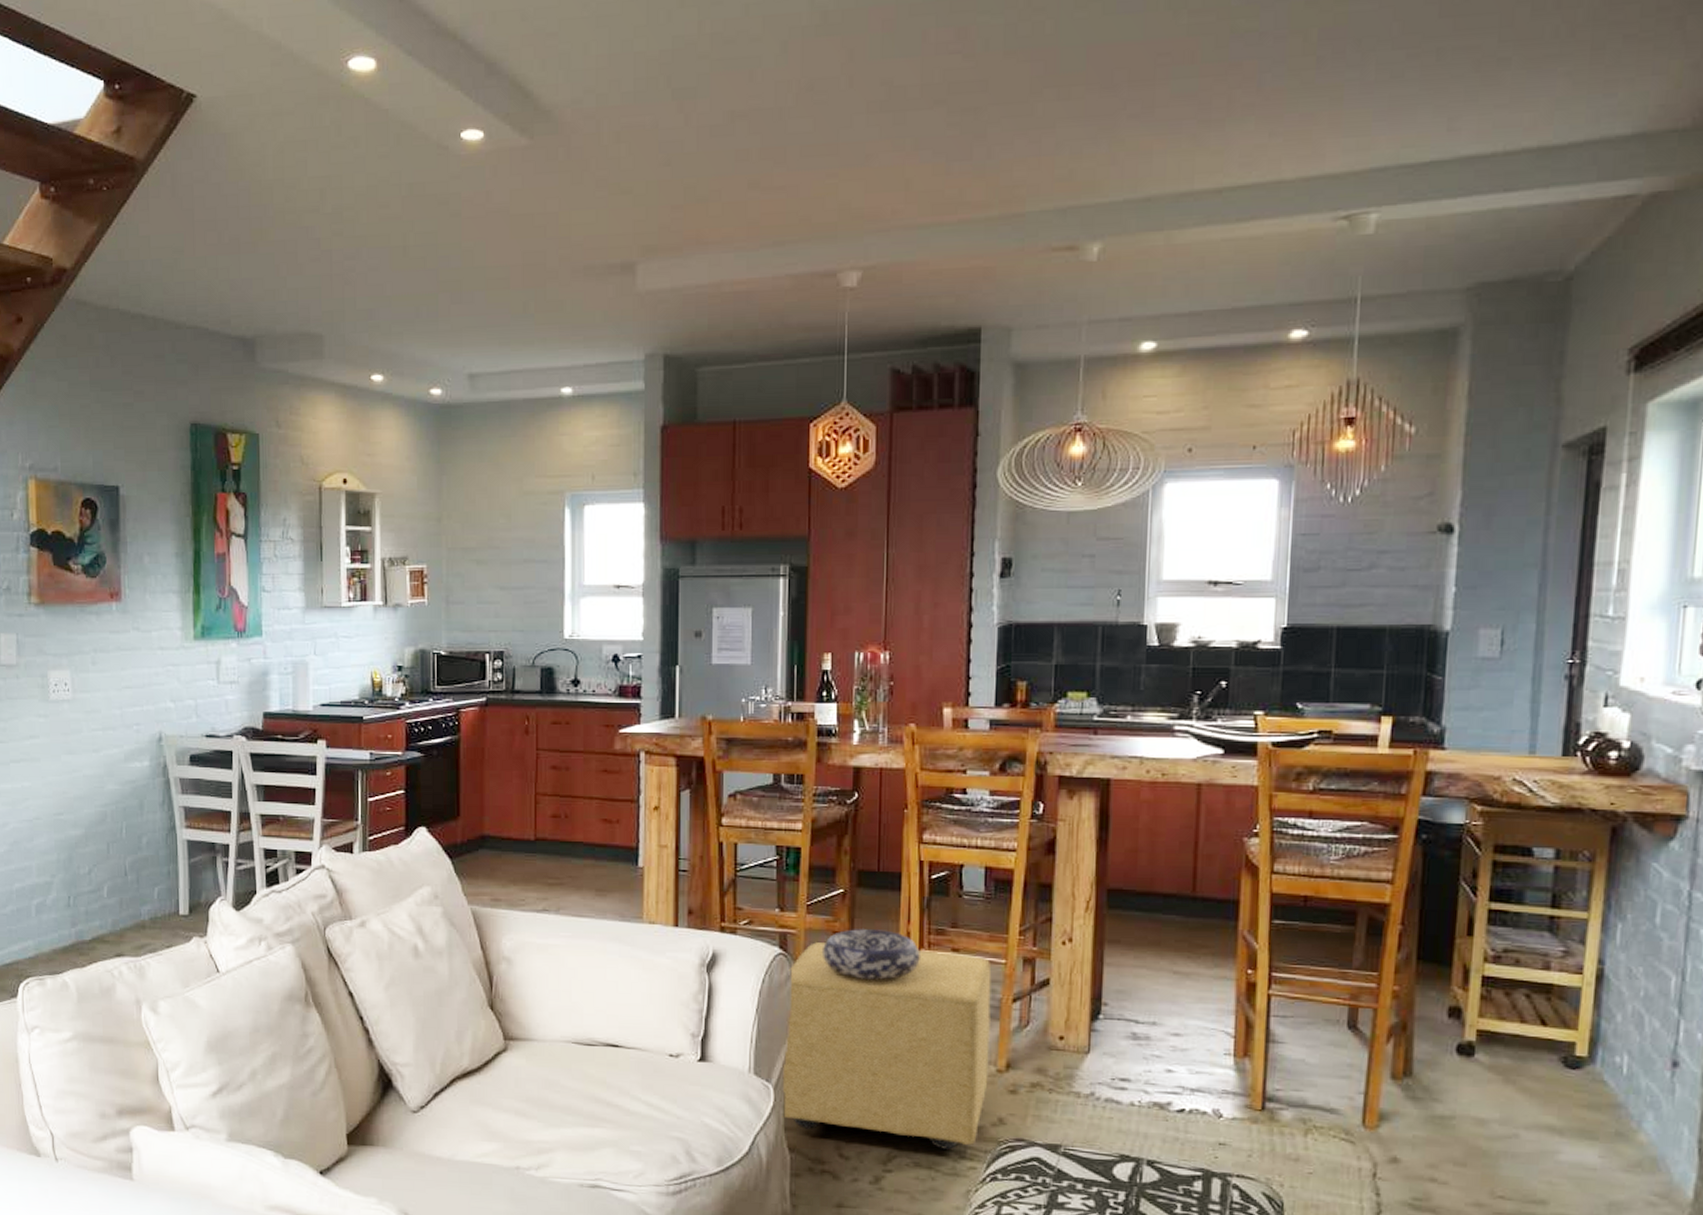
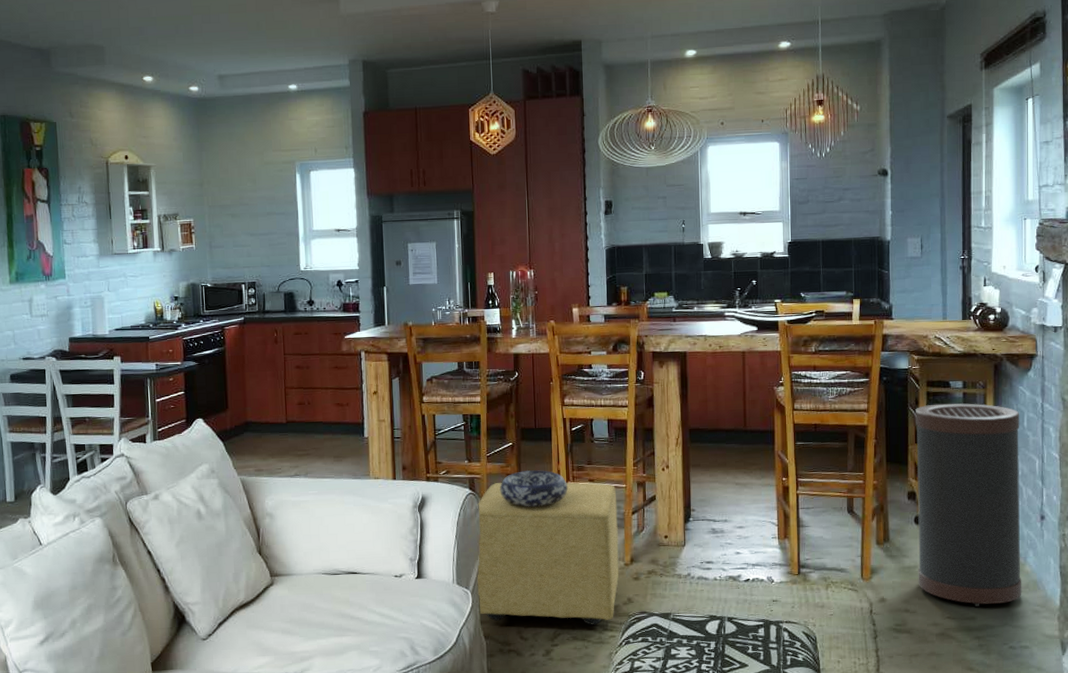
trash can: none [1454,879,1650,1186] -> present [916,403,1022,607]

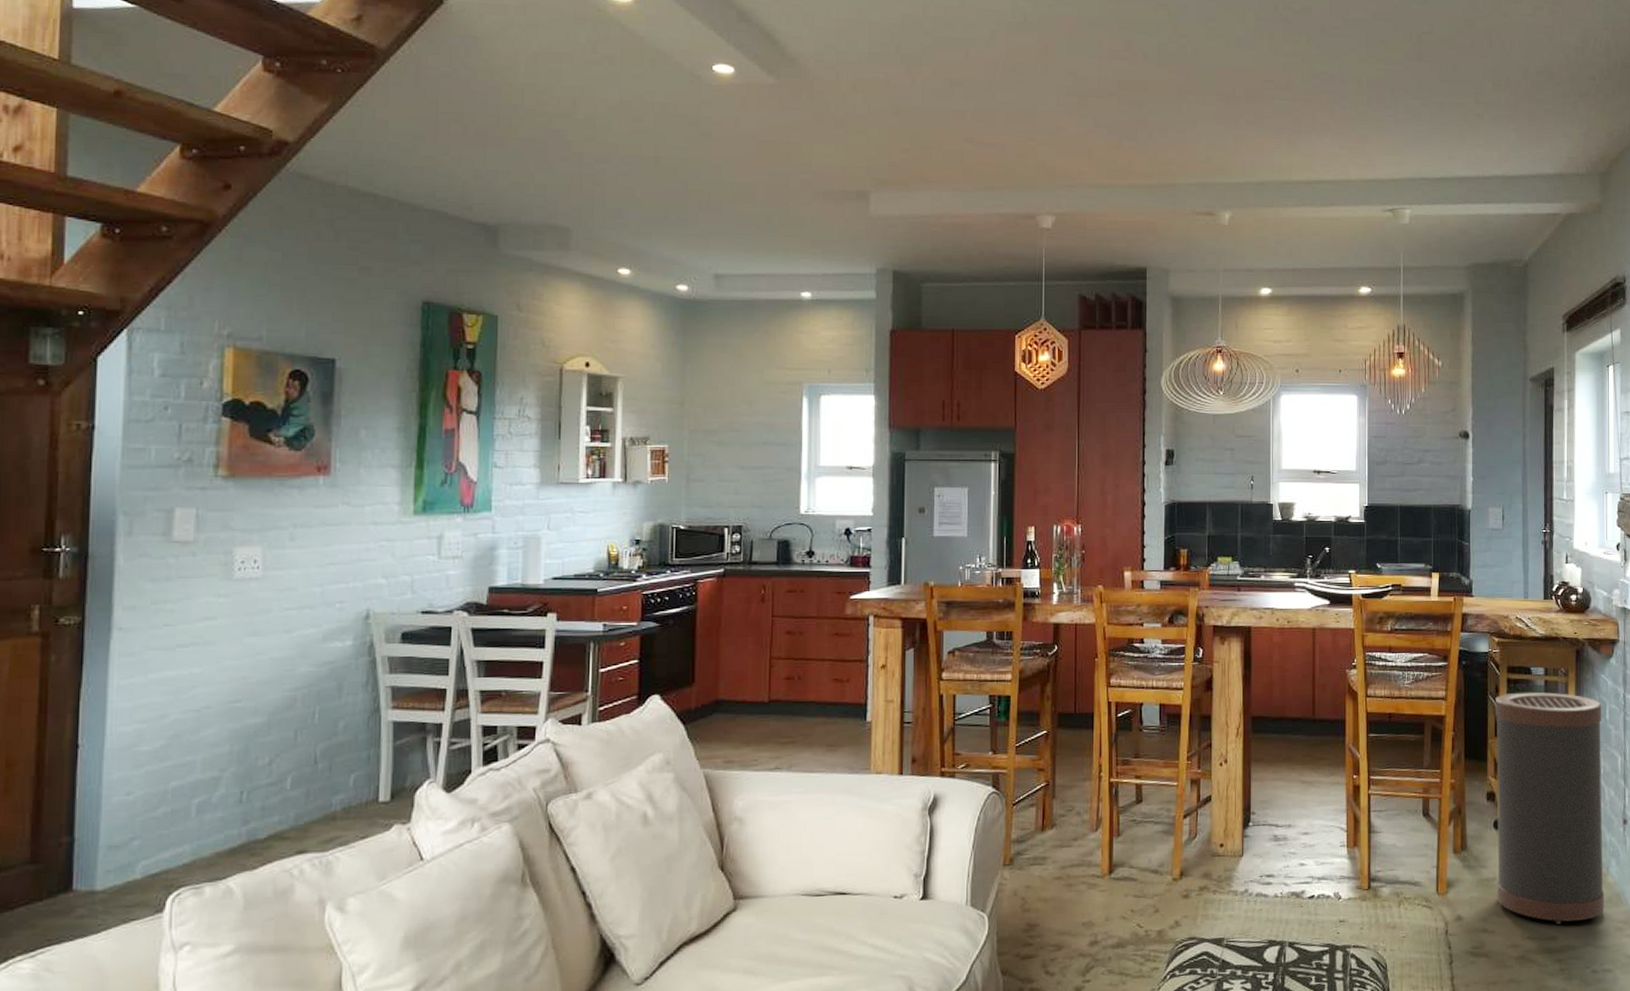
ottoman: present [476,482,619,625] -> none [995,779,1167,955]
decorative bowl: present [500,470,568,507] -> none [1030,764,1110,809]

